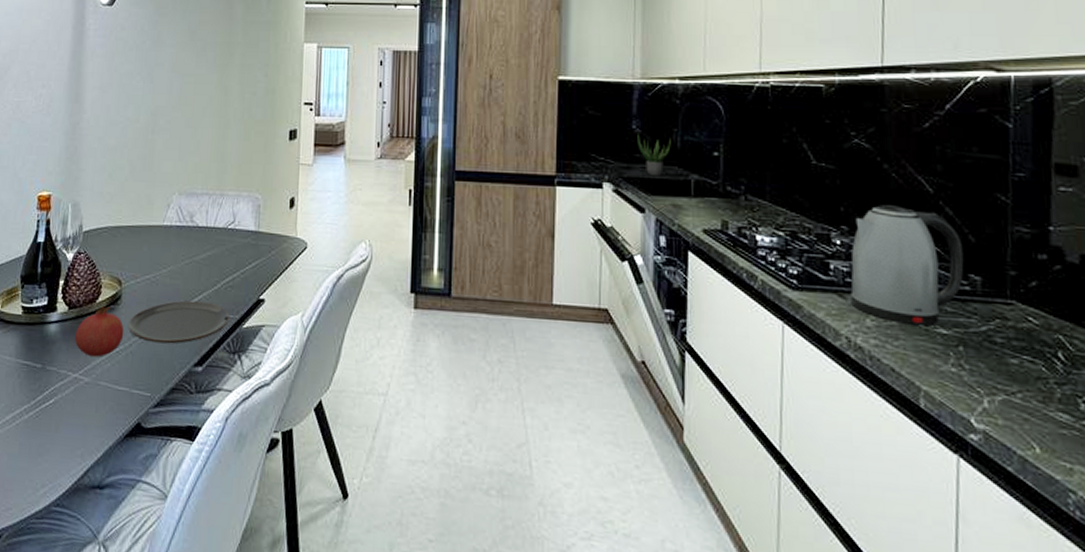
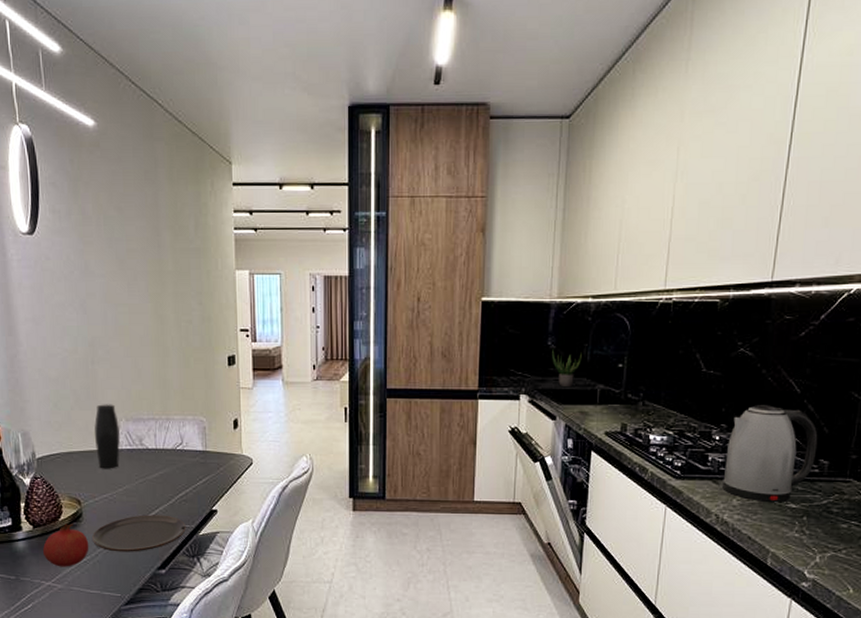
vase: none [144,176,172,247] -> present [94,404,121,469]

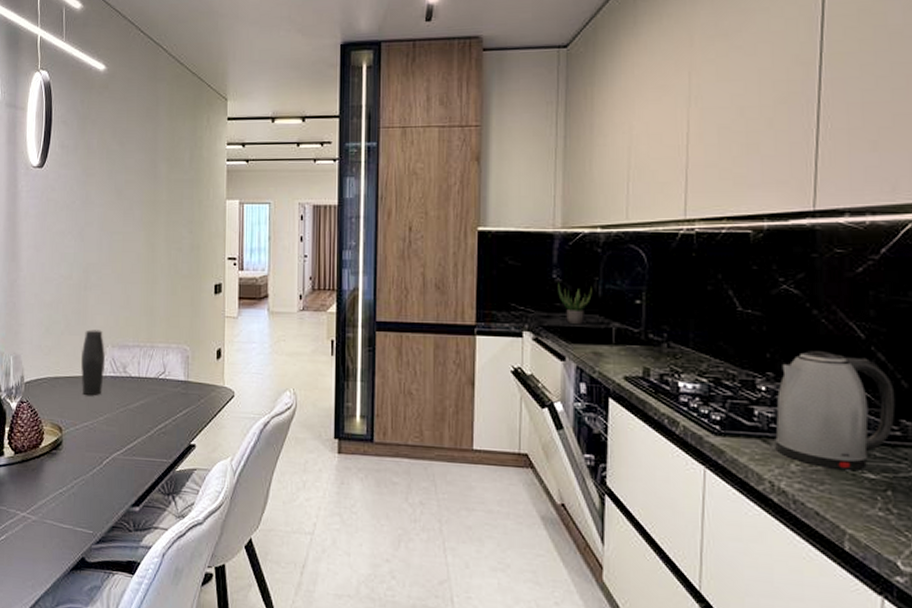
fruit: present [42,523,89,567] -> none [21,451,66,498]
plate: present [92,514,186,552] -> none [70,446,163,486]

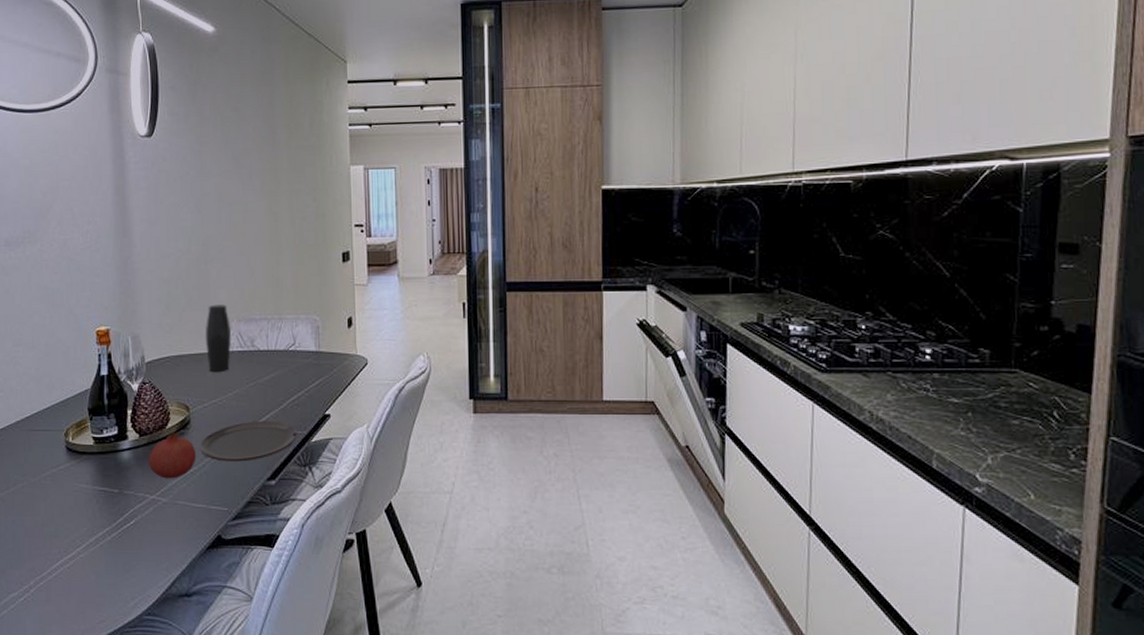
fruit: none [21,451,66,498] -> present [148,431,197,479]
plate: none [70,446,163,486] -> present [200,420,297,462]
potted plant: present [558,282,592,325] -> none [678,236,710,277]
kettle: present [775,351,896,472] -> none [873,290,975,398]

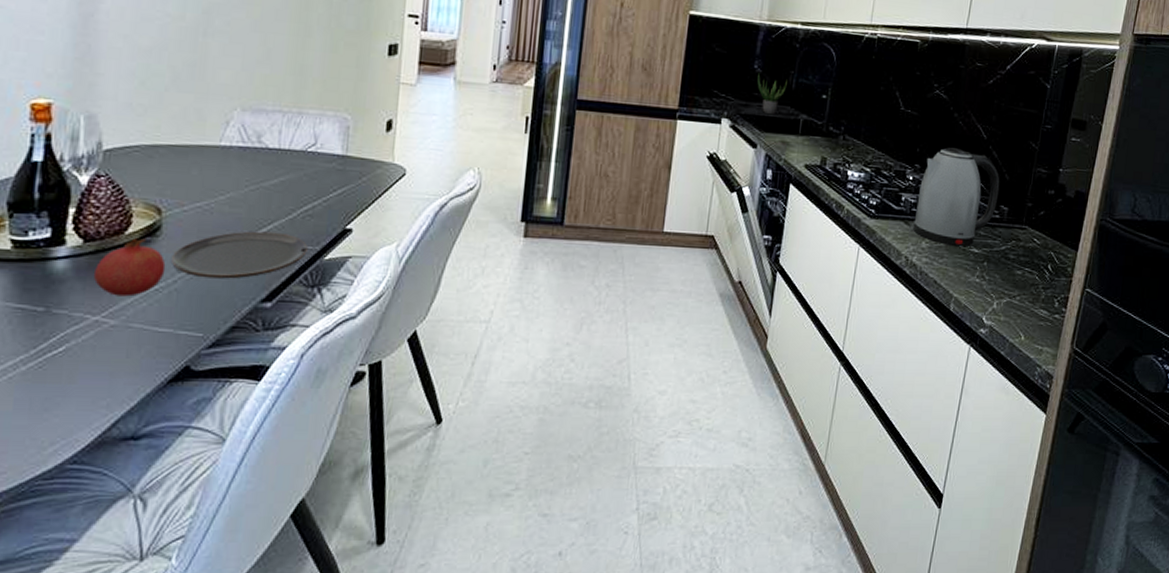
vase: present [205,304,232,373] -> none [193,87,232,170]
potted plant: none [678,236,710,277] -> present [757,73,787,115]
kettle: none [873,290,975,398] -> present [913,147,1001,247]

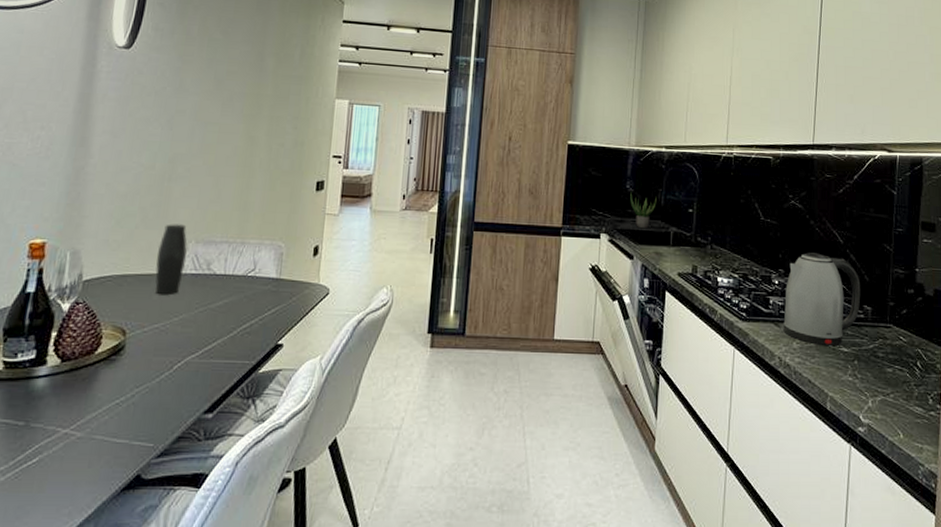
fruit: present [93,238,166,297] -> none [66,357,127,411]
plate: present [172,231,308,279] -> none [131,348,245,393]
vase: none [193,87,232,170] -> present [155,224,188,295]

